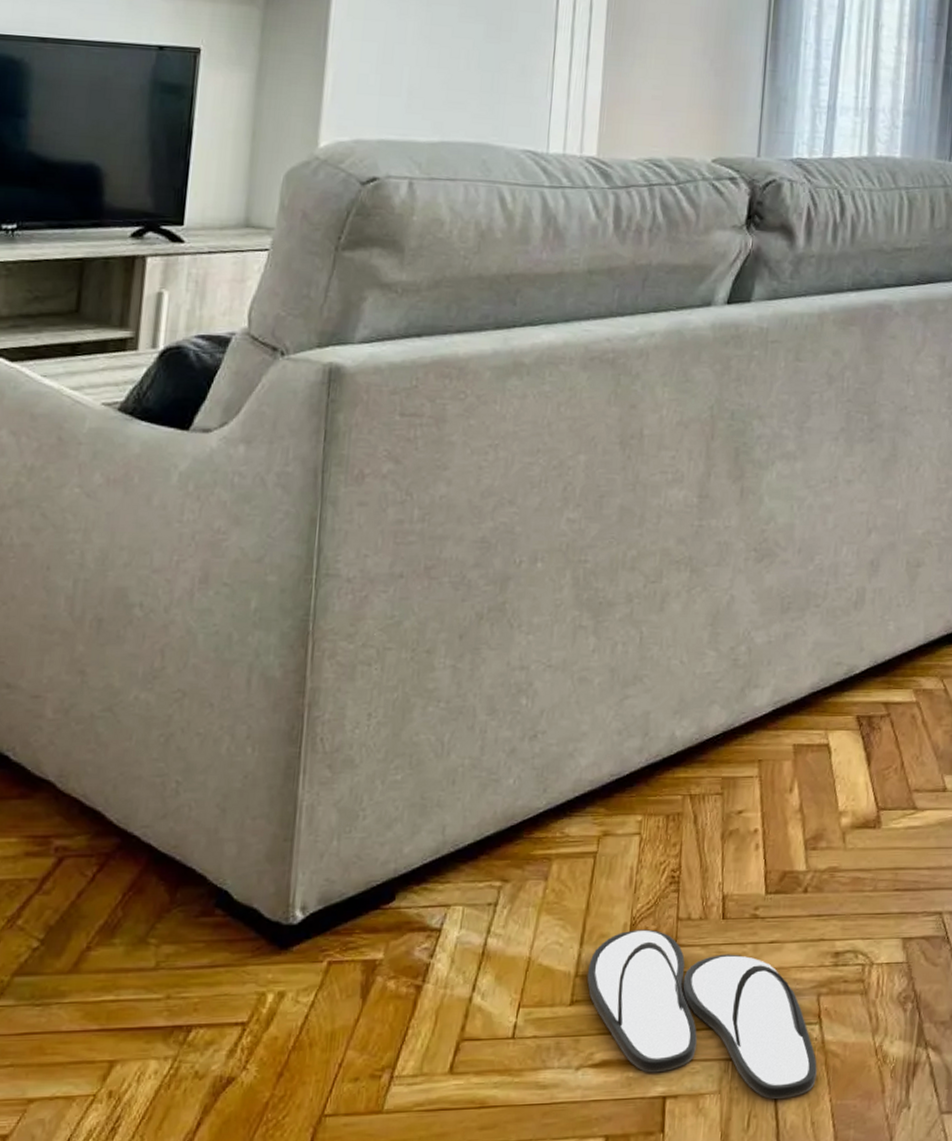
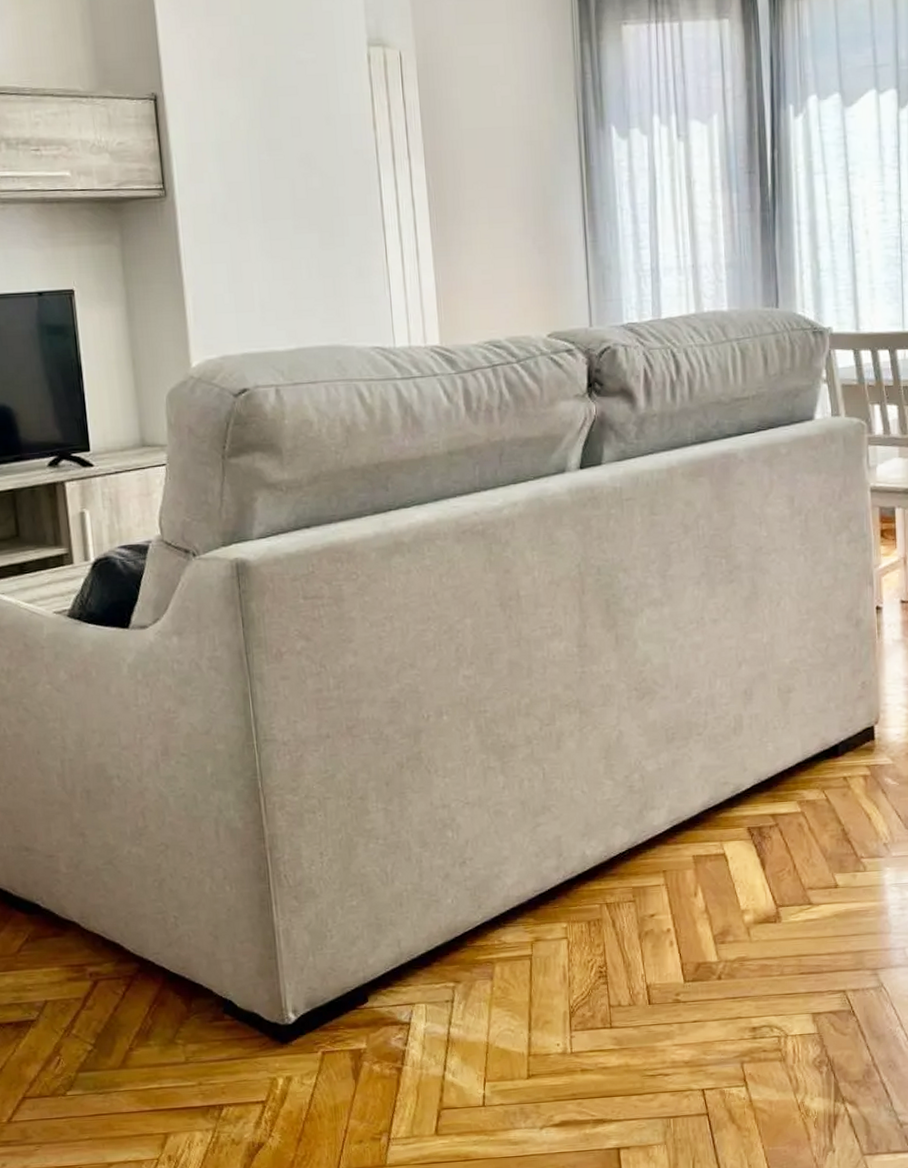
slippers: present [587,929,817,1099] -> none [538,1015,748,1147]

